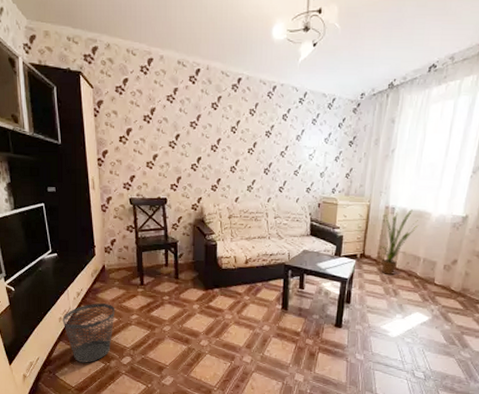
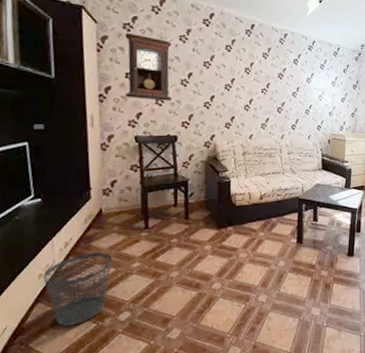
pendulum clock: none [118,96,161,164] -> present [125,32,172,101]

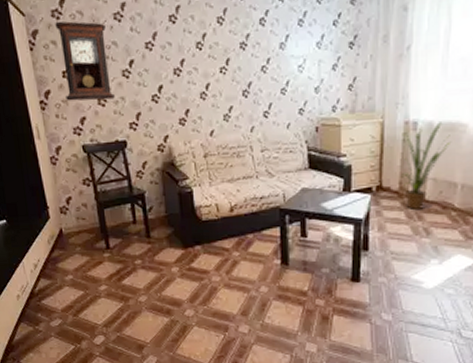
wastebasket: present [43,252,113,326] -> none [20,274,81,346]

